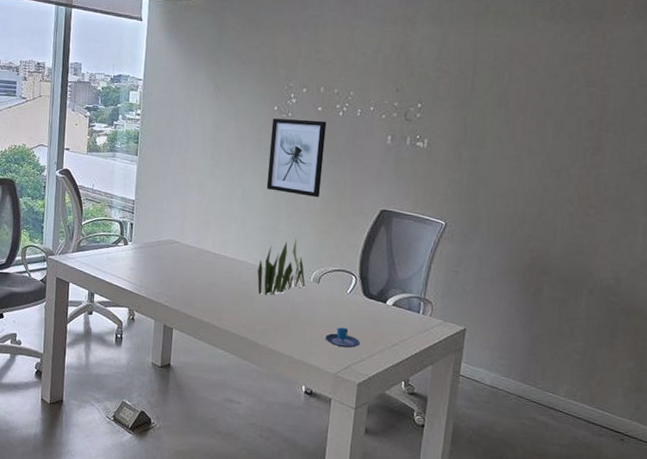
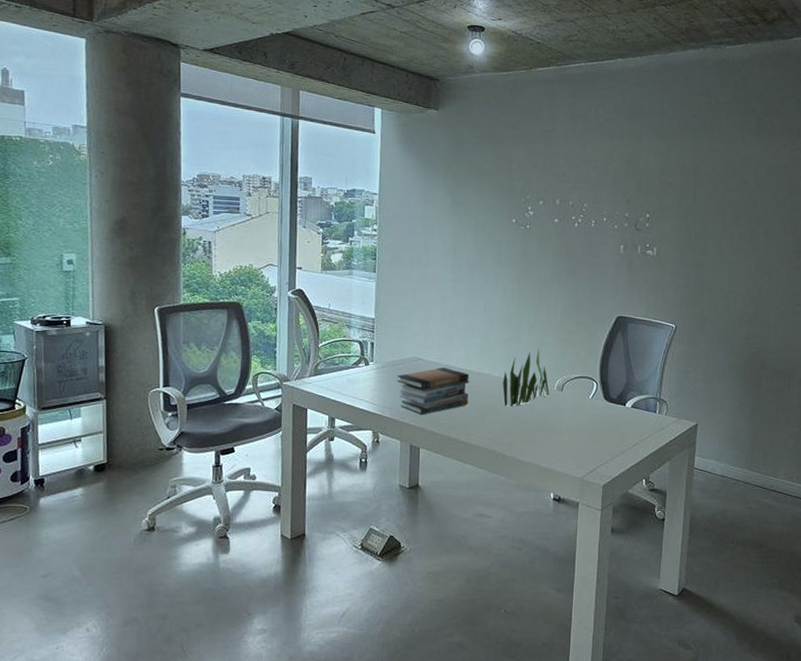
book stack: none [153,251,224,297] -> present [397,367,469,415]
wall art: present [266,118,327,197] -> none [508,231,563,307]
mug: present [325,327,361,348] -> none [571,433,604,452]

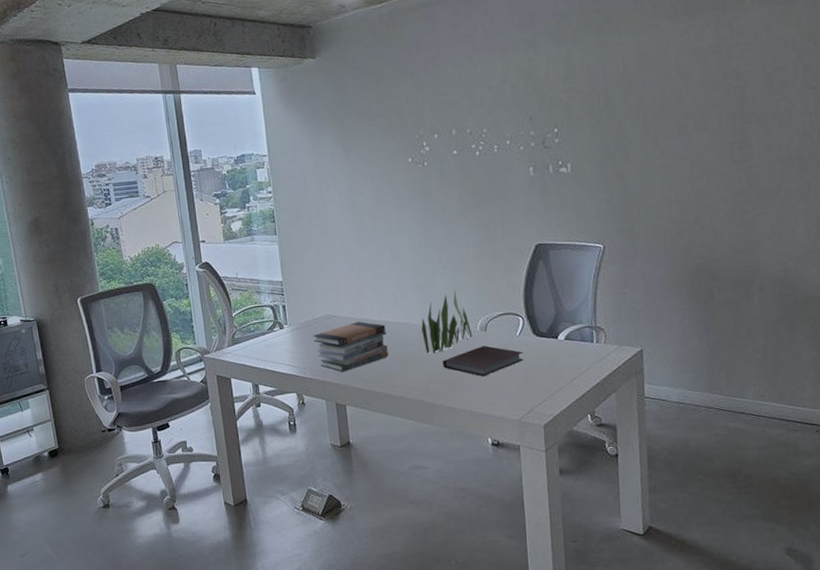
notebook: none [518,405,593,434] -> present [443,345,524,377]

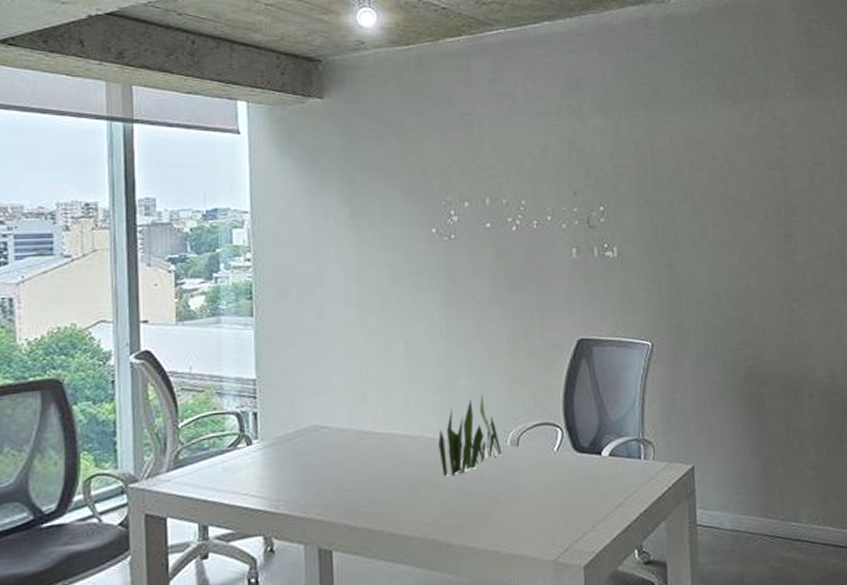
book stack: present [313,321,389,372] -> none [293,434,394,505]
notebook: present [443,345,524,377] -> none [463,464,562,505]

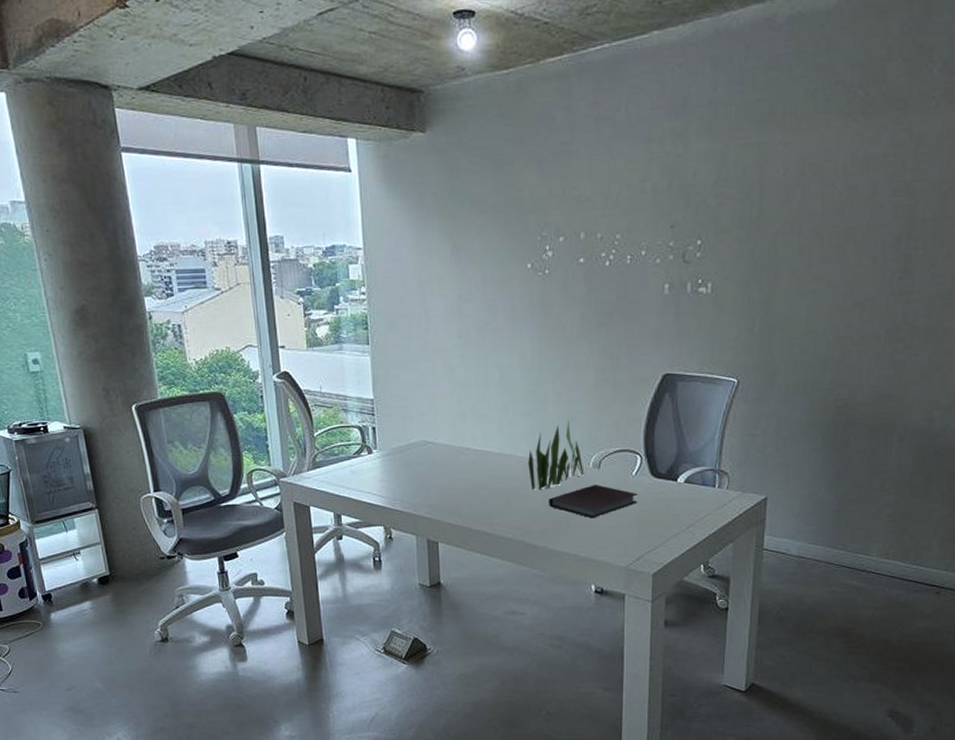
notebook: none [463,464,562,505] -> present [549,485,638,519]

